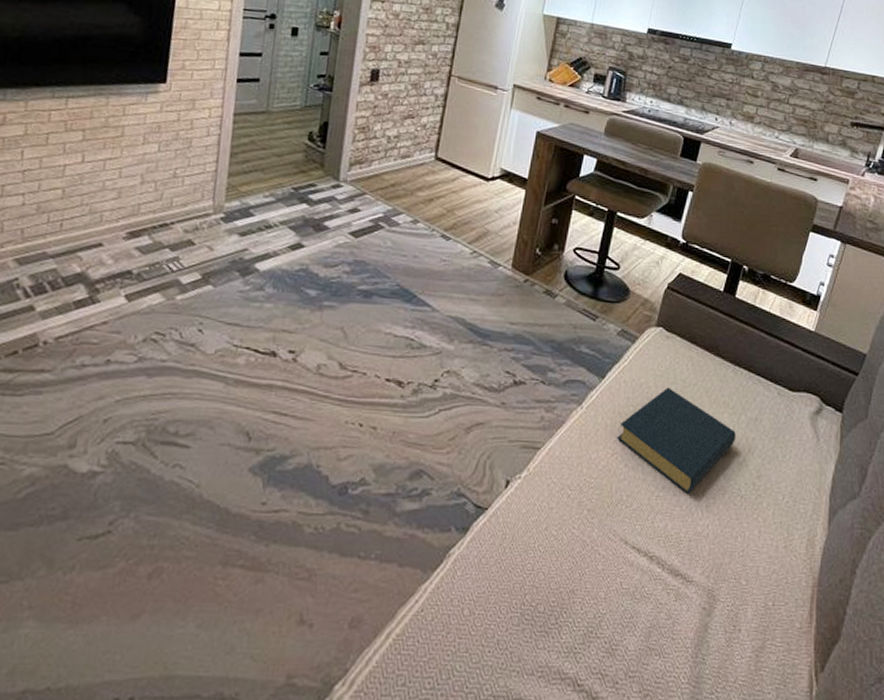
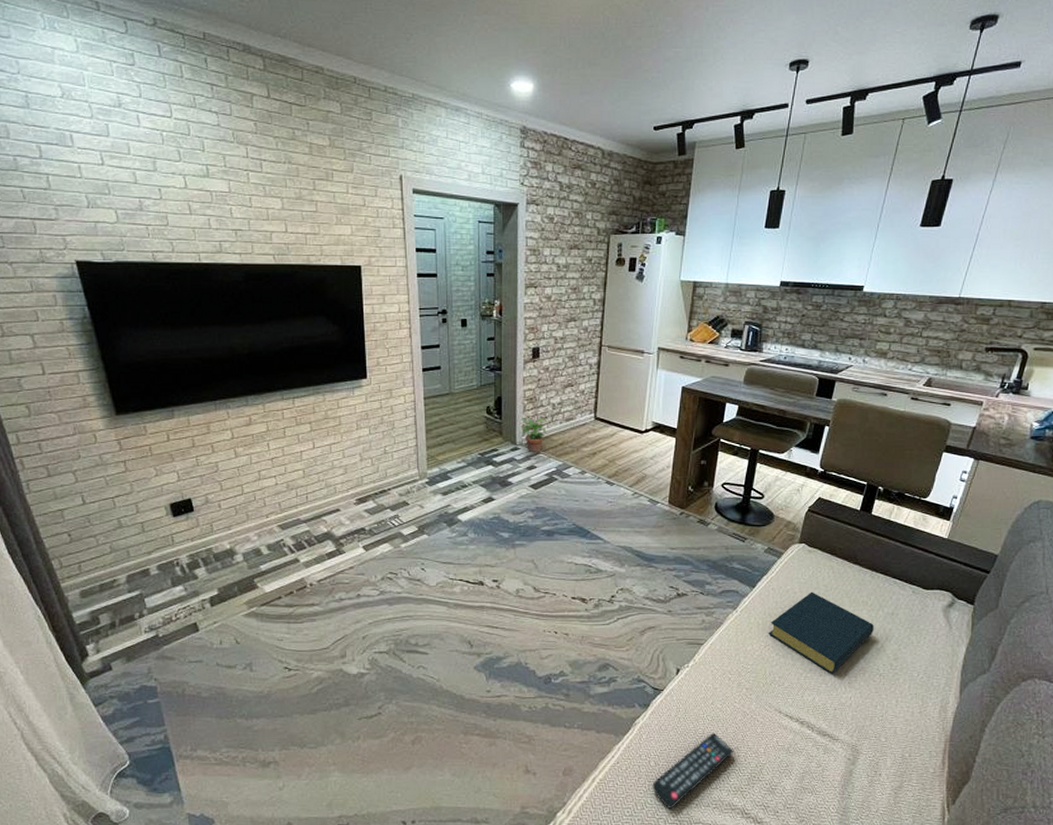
potted plant: none [347,148,379,192] -> present [520,417,548,452]
remote control: none [463,570,569,680] -> present [652,733,734,810]

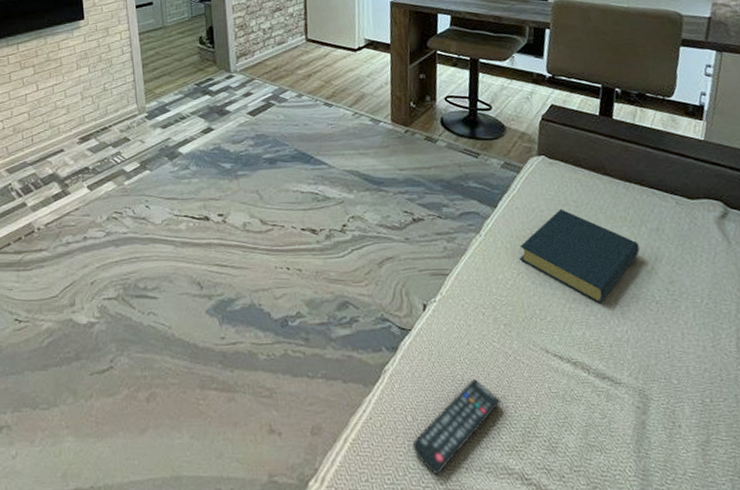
potted plant: present [520,417,548,452] -> none [233,44,261,79]

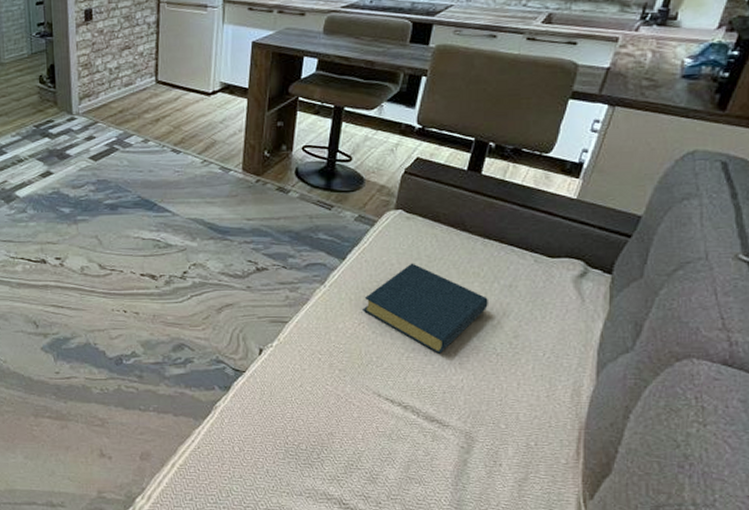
remote control: present [412,379,502,476] -> none [237,417,328,498]

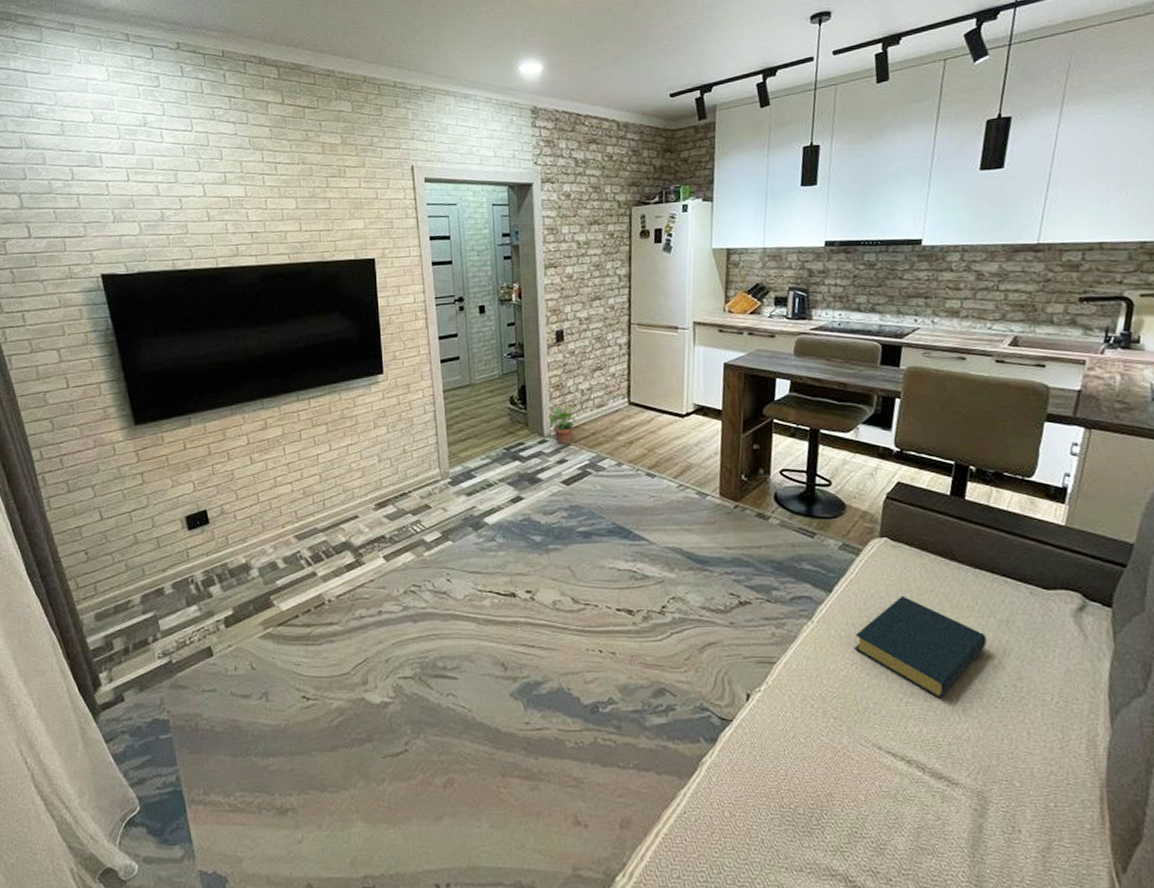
potted plant: none [76,84,106,121] -> present [547,406,578,444]

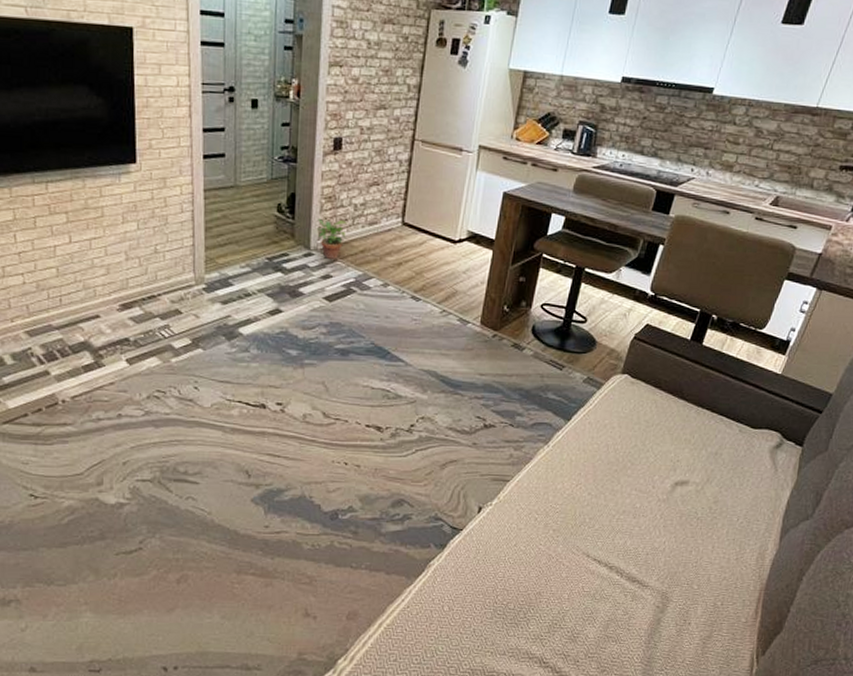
hardback book: present [854,595,987,699] -> none [581,427,695,516]

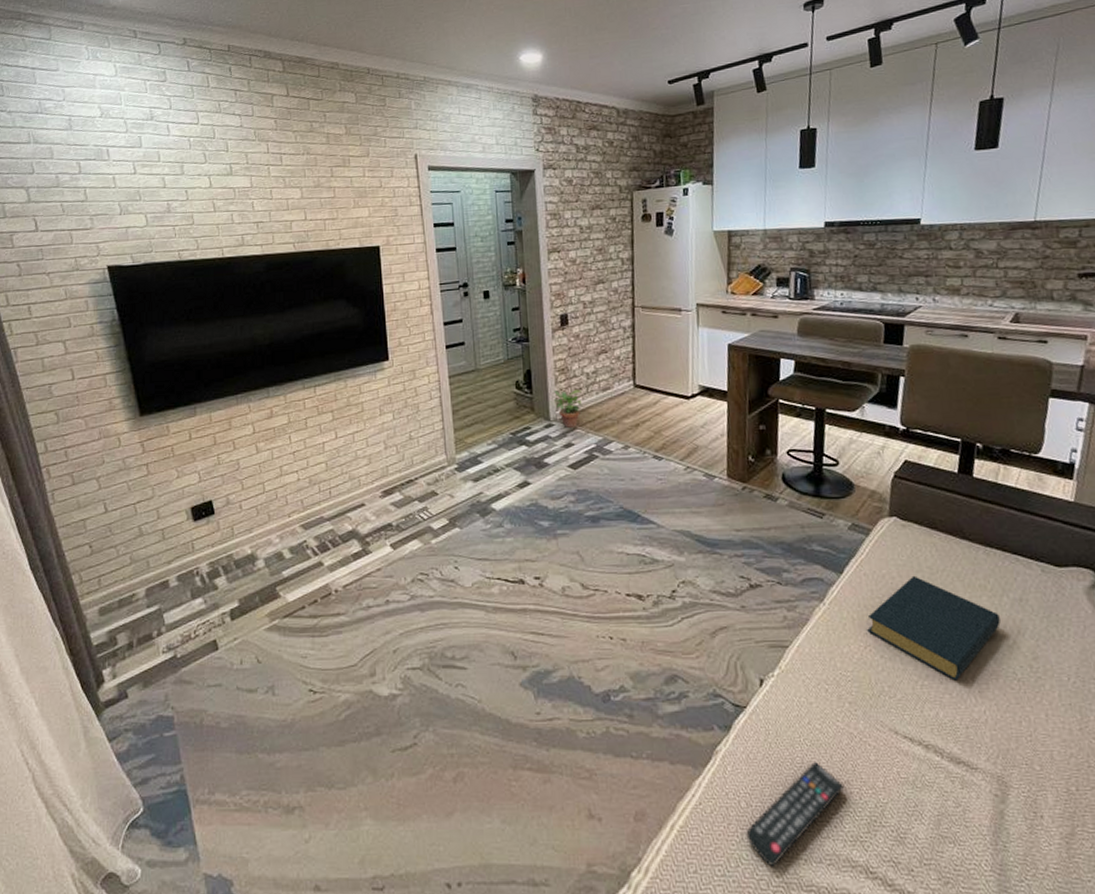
remote control: none [444,577,536,658] -> present [746,762,845,867]
hardback book: none [581,427,695,516] -> present [867,575,1000,681]

